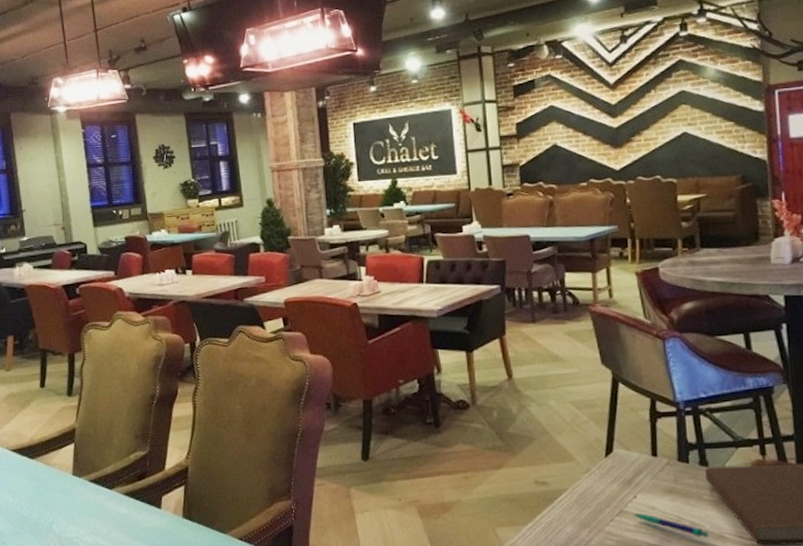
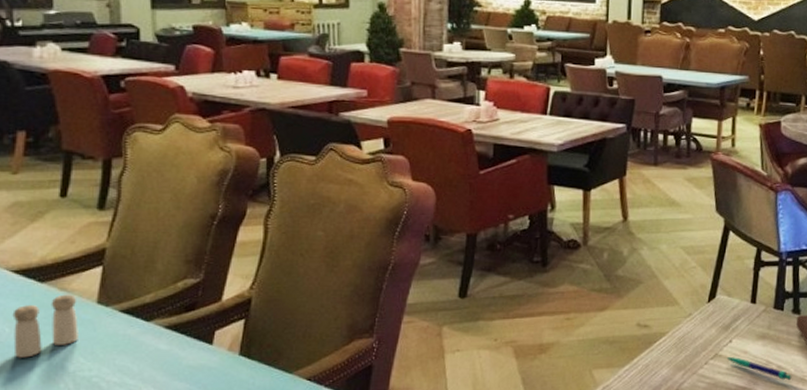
salt and pepper shaker: none [13,468,62,522] -> present [12,294,80,358]

